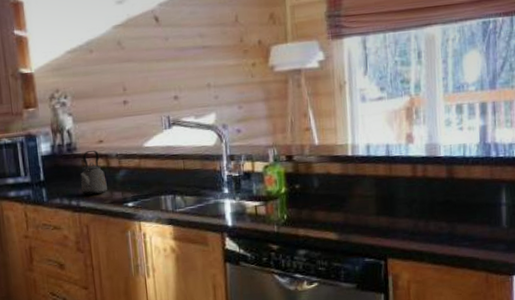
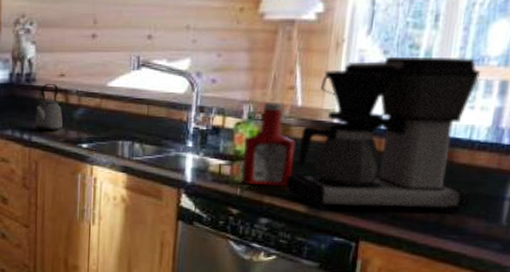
ketchup bottle: none [274,143,320,221] -> present [241,102,296,187]
coffee maker: none [316,86,473,236] -> present [286,57,480,214]

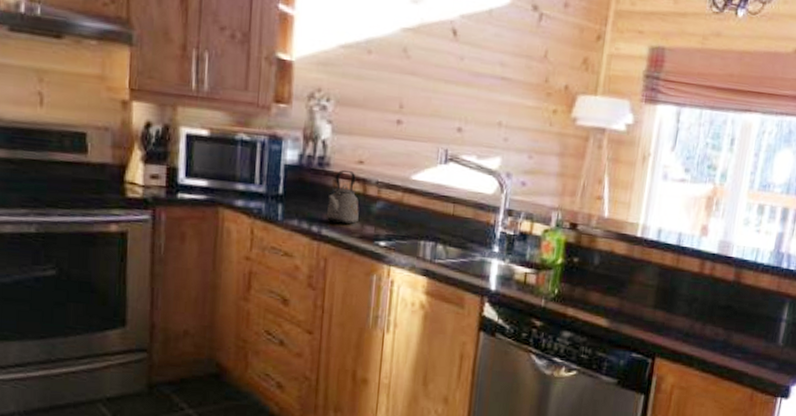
ketchup bottle: present [241,102,296,187] -> none [546,211,601,300]
coffee maker: present [286,57,480,214] -> none [590,175,766,333]

